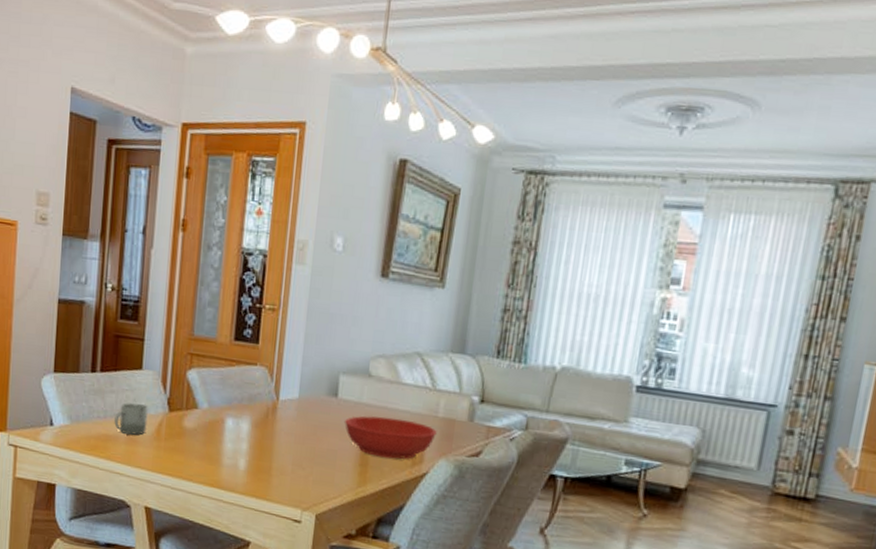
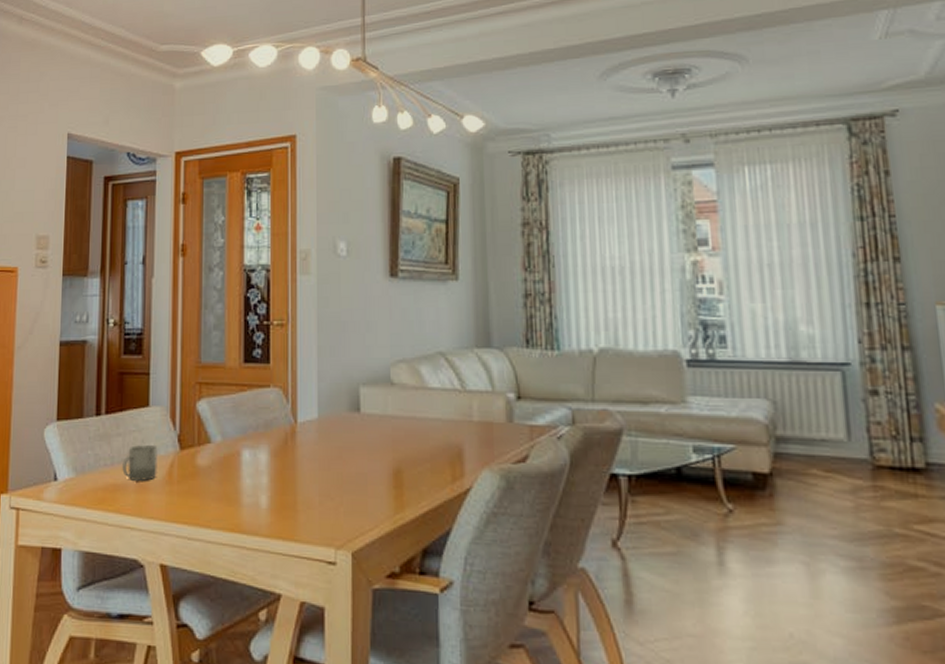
bowl: present [345,415,437,459] -> none [372,428,474,476]

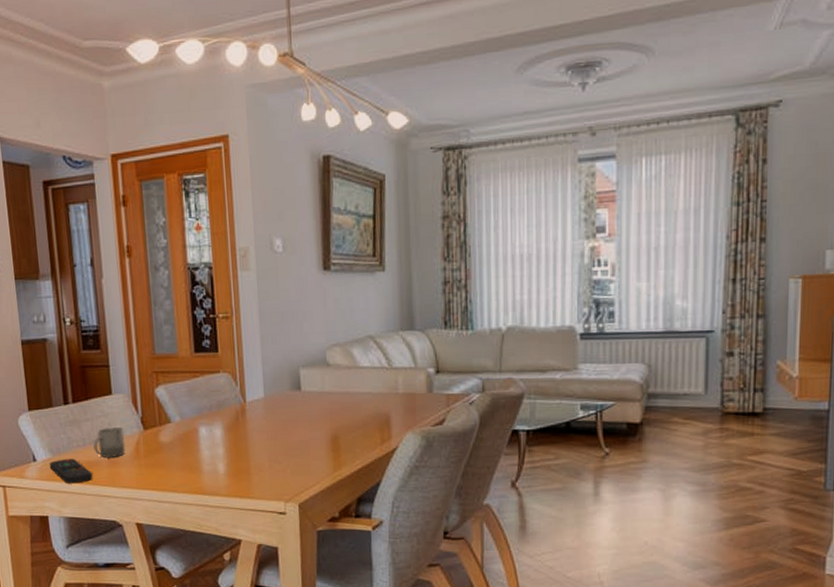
remote control: none [71,479,117,511] -> present [49,458,93,484]

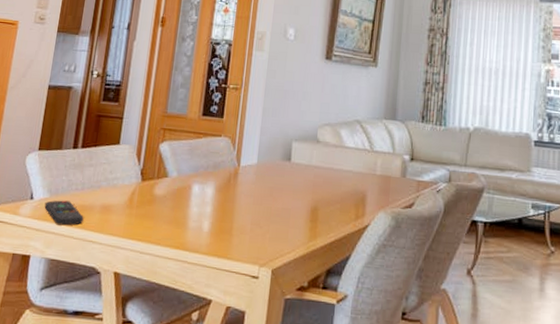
cup: present [93,427,126,458] -> none [90,175,123,204]

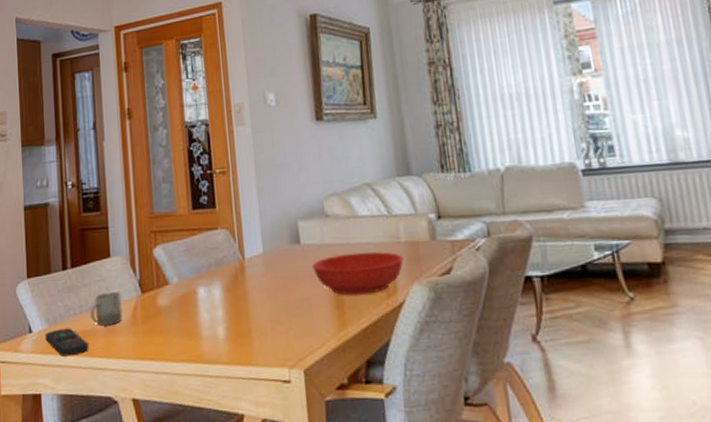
cup: none [90,175,123,204] -> present [90,292,123,326]
bowl: none [297,176,376,214] -> present [312,251,404,296]

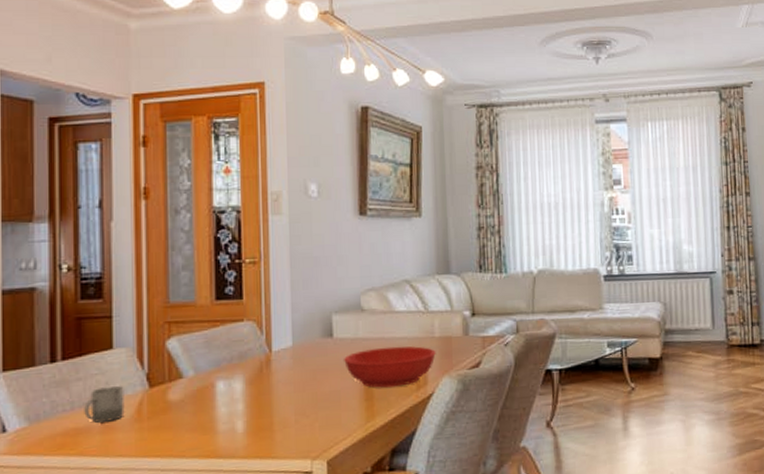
remote control: present [45,328,89,357] -> none [23,426,80,457]

